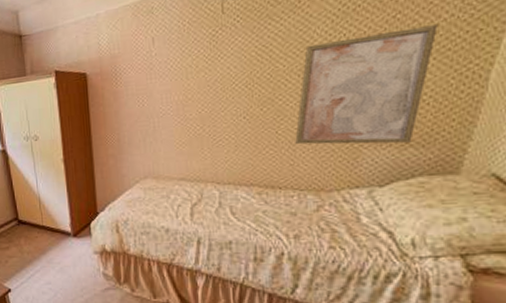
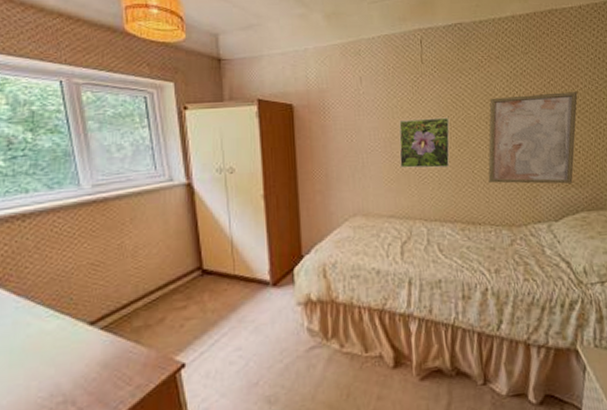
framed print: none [192,73,252,131] -> present [399,117,450,169]

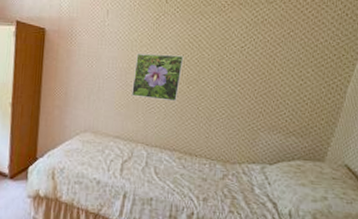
wall art: present [488,92,578,184] -> none [211,42,316,132]

